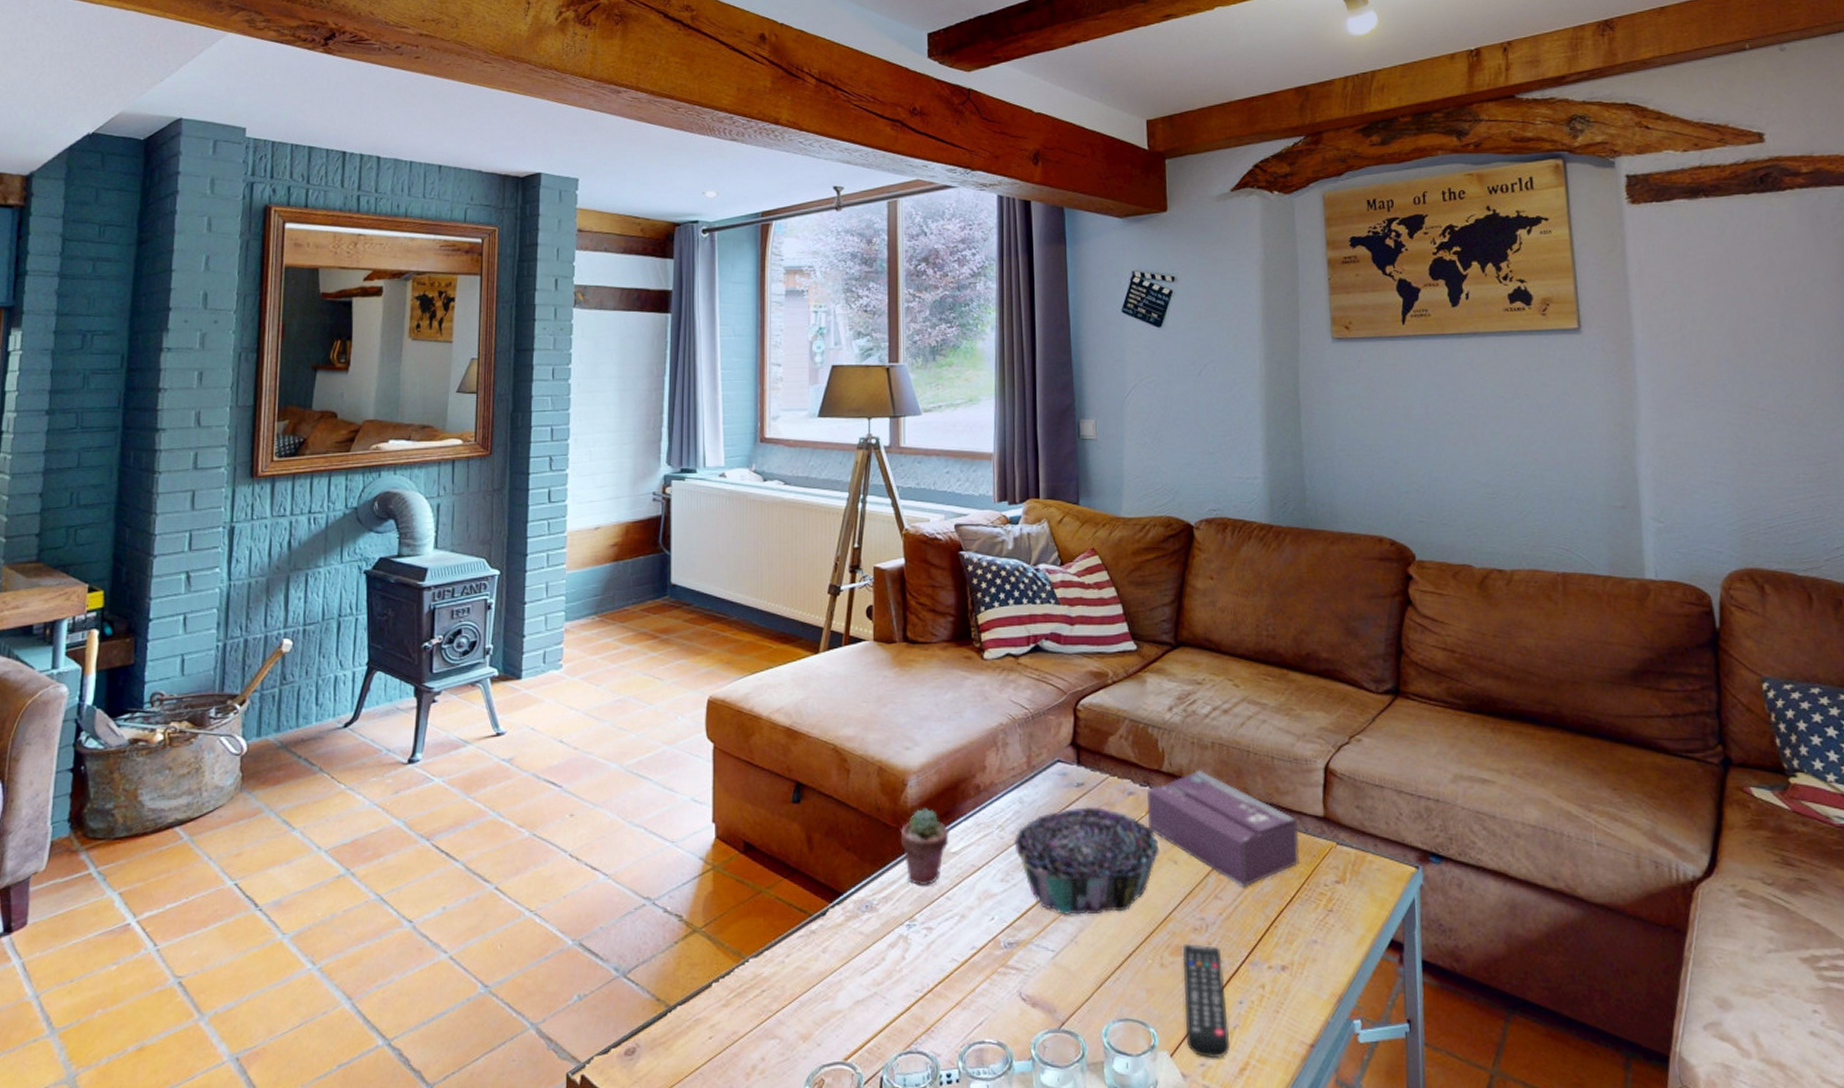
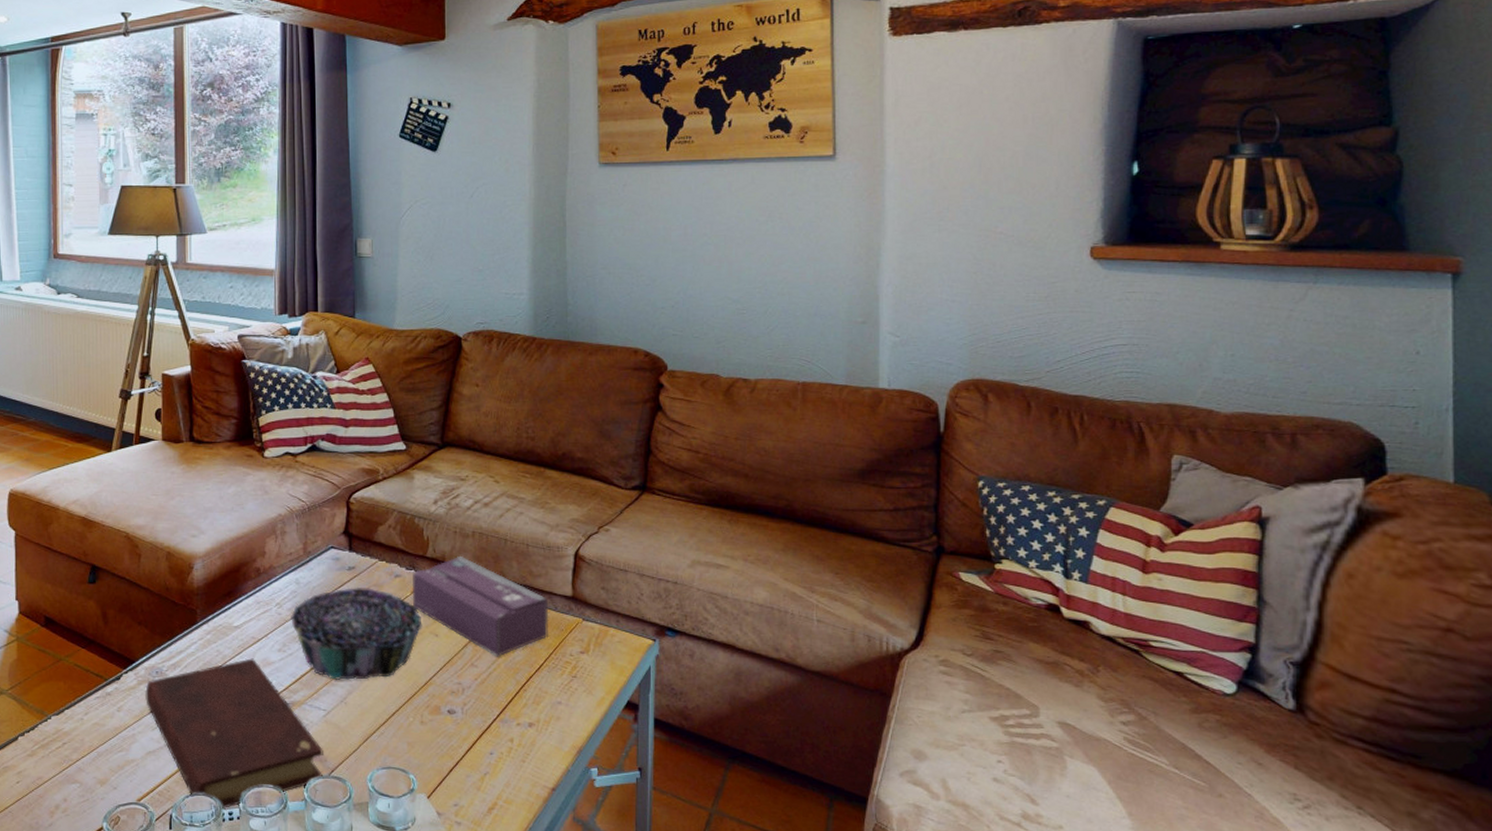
book: none [854,890,1053,1071] -> present [145,658,324,810]
potted succulent: present [900,807,949,885] -> none [187,587,232,654]
remote control: present [1182,944,1230,1059] -> none [440,704,481,800]

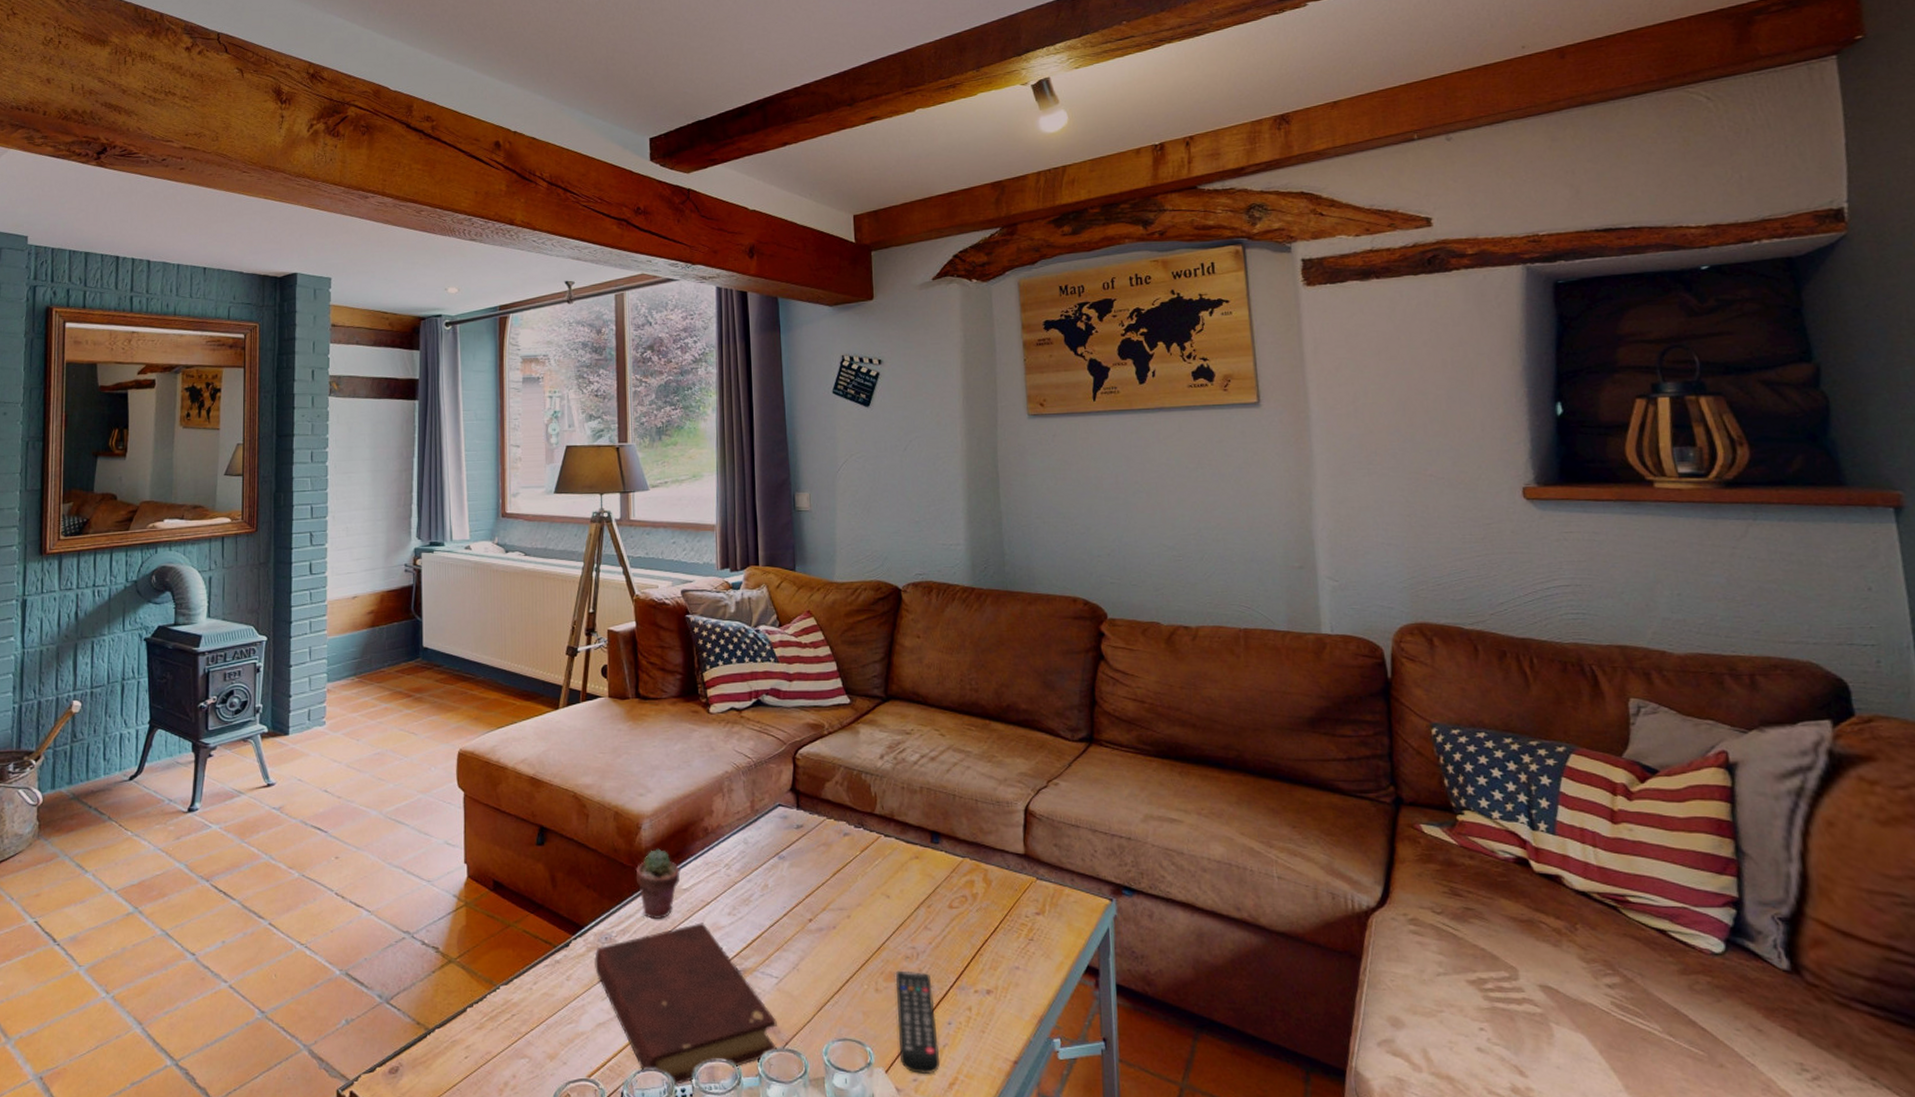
potted succulent: none [187,587,232,654] -> present [635,848,680,919]
decorative bowl: present [289,588,422,680] -> none [739,847,874,945]
tissue box: present [413,555,549,657] -> none [861,812,1002,919]
remote control: none [440,704,481,800] -> present [895,970,940,1075]

